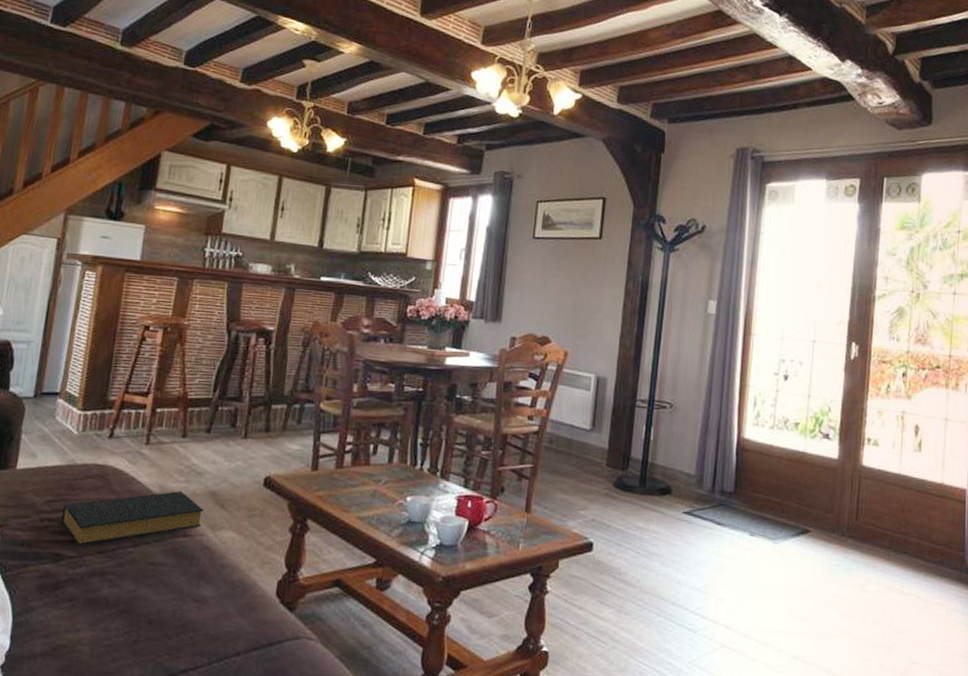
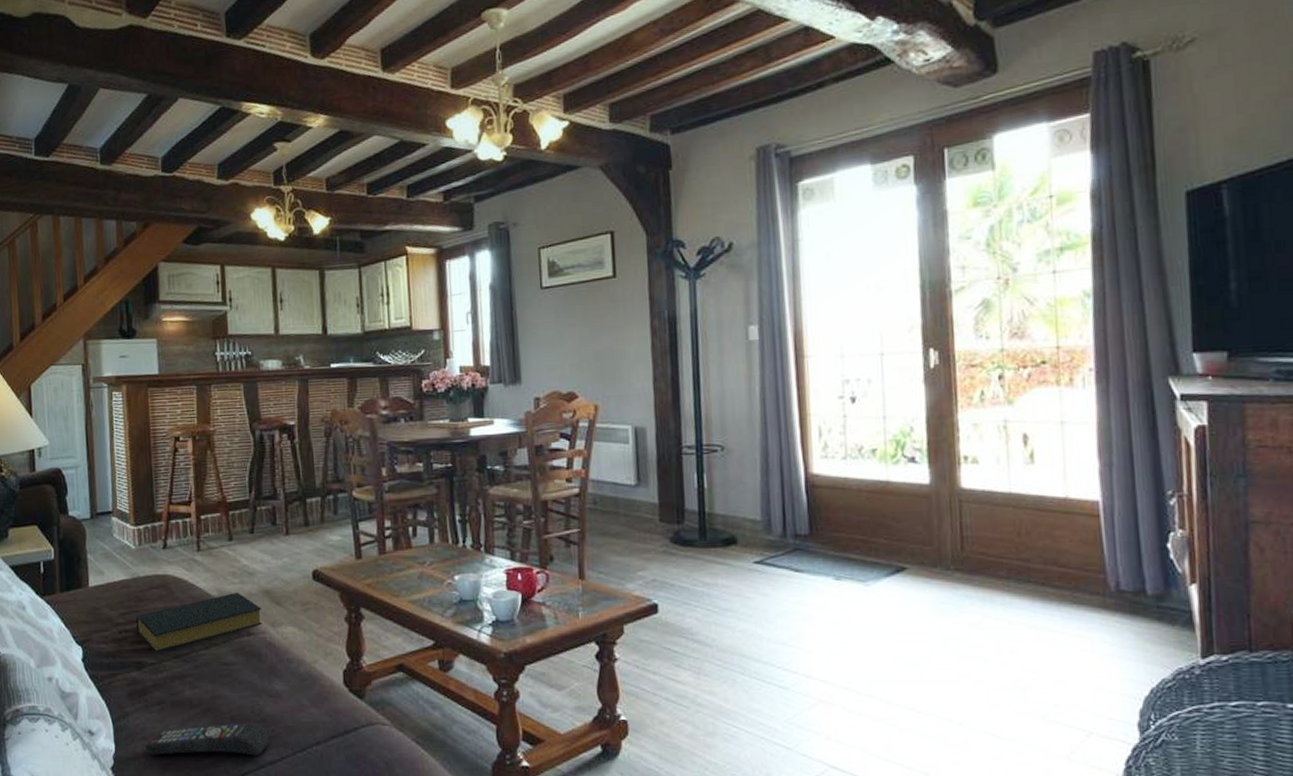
remote control: none [45,627,186,663] -> present [146,723,270,756]

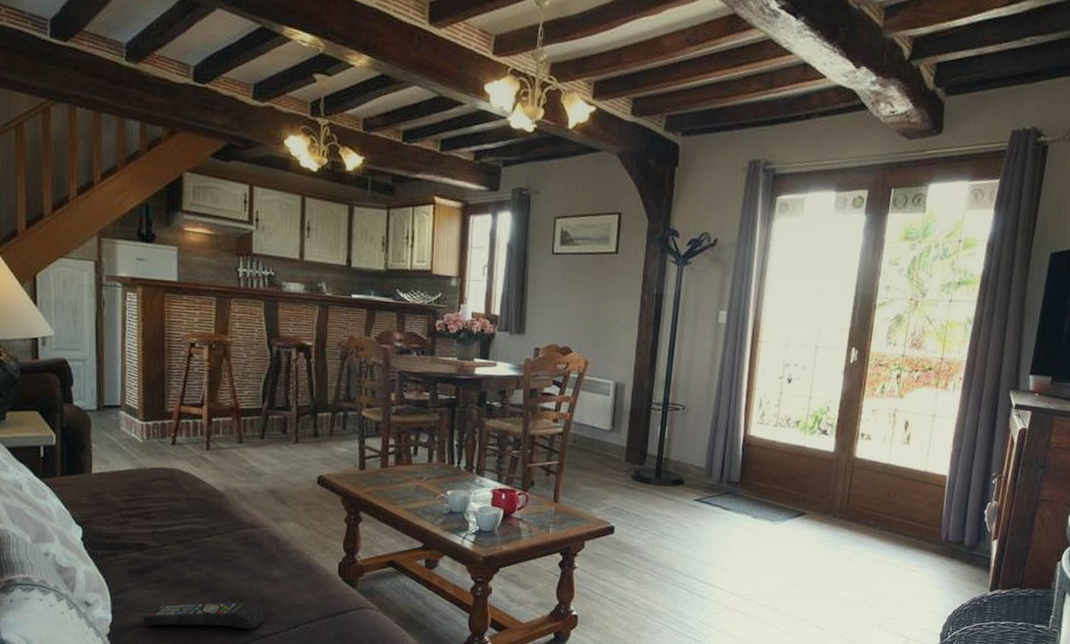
hardback book: present [136,593,263,653] -> none [140,490,266,538]

